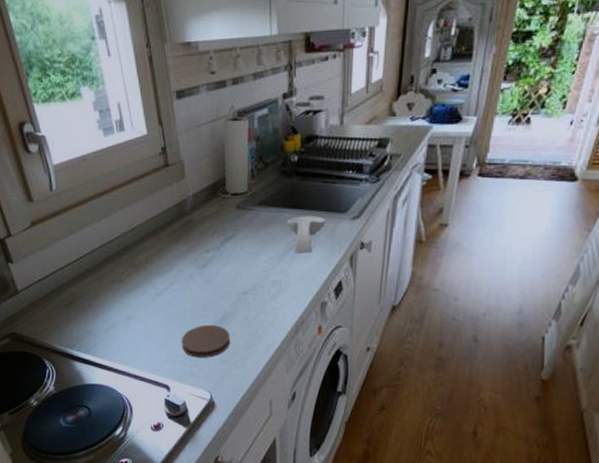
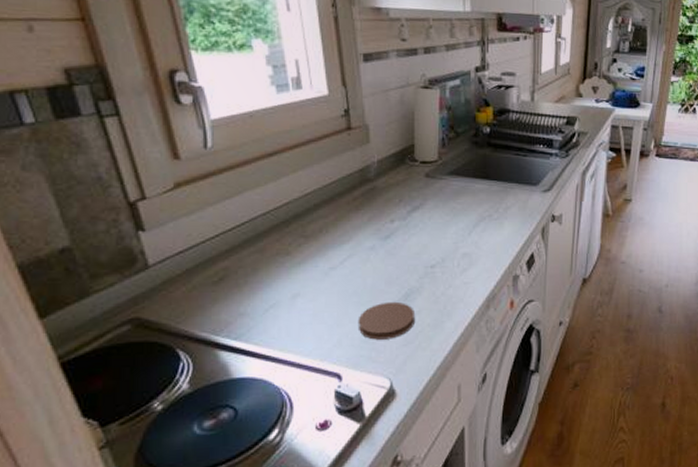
spoon rest: present [286,216,326,253] -> none [478,187,518,225]

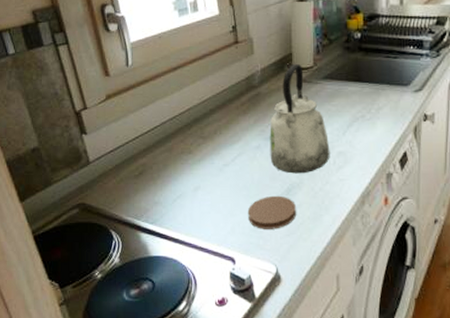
kettle: none [386,157,454,277] -> present [270,64,330,174]

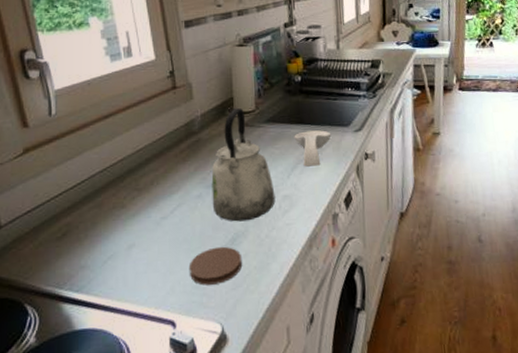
spoon rest: none [351,89,390,125] -> present [294,130,331,167]

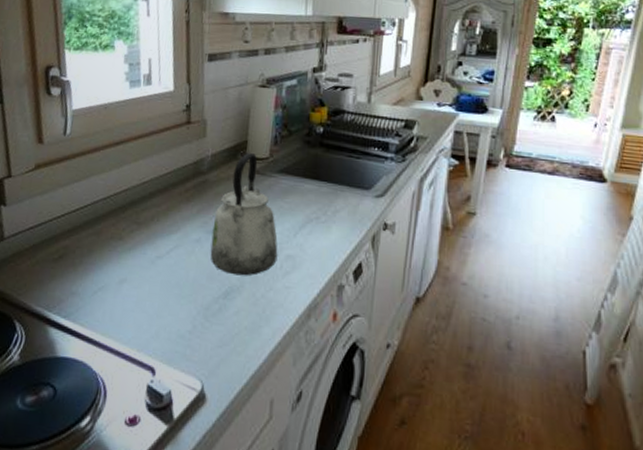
coaster: present [188,246,243,285] -> none [176,297,233,338]
spoon rest: present [294,130,331,167] -> none [307,188,349,229]

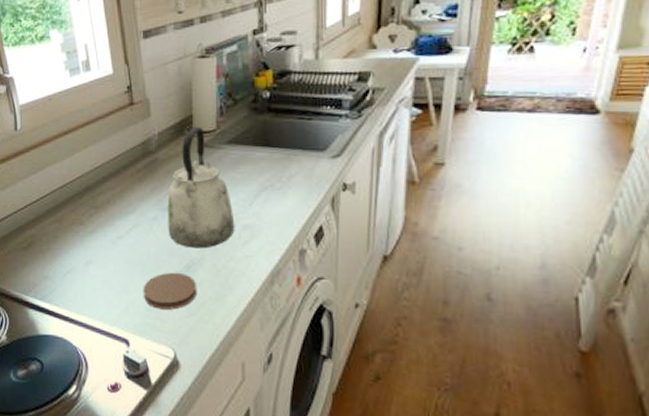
coaster: none [176,297,233,338] -> present [143,272,198,310]

